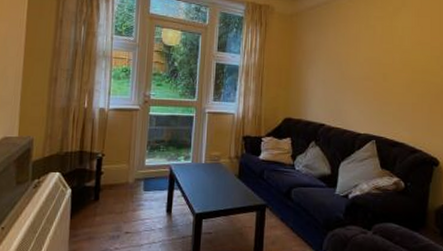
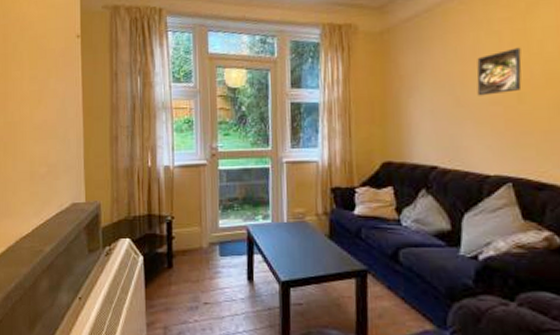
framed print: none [356,39,388,73] -> present [476,47,522,96]

